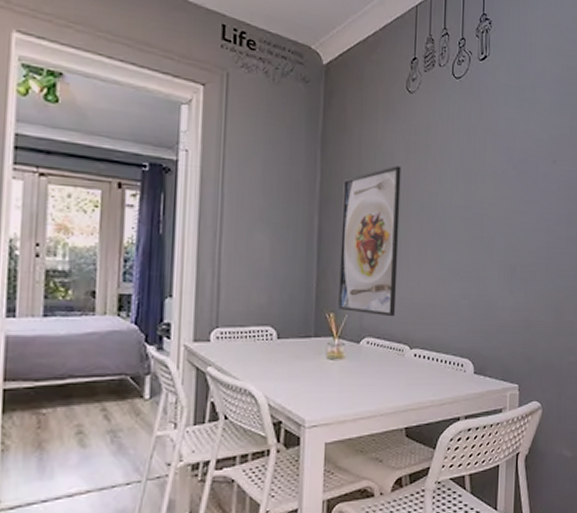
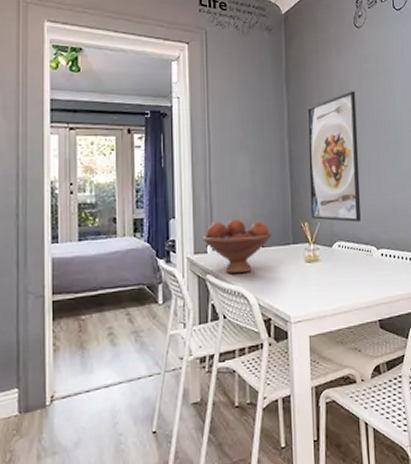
fruit bowl: none [204,304,290,368] -> present [202,220,271,274]

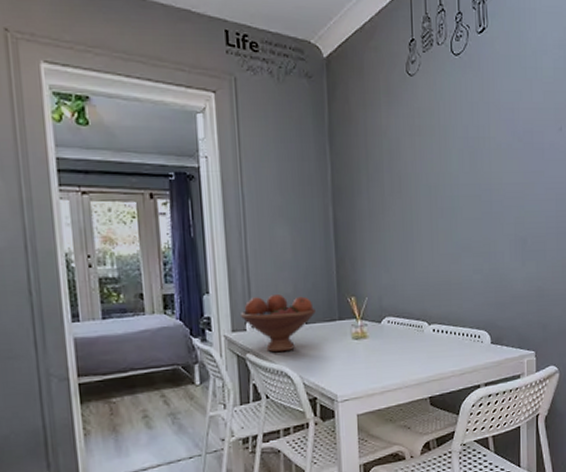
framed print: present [307,91,362,223] -> none [353,150,413,297]

